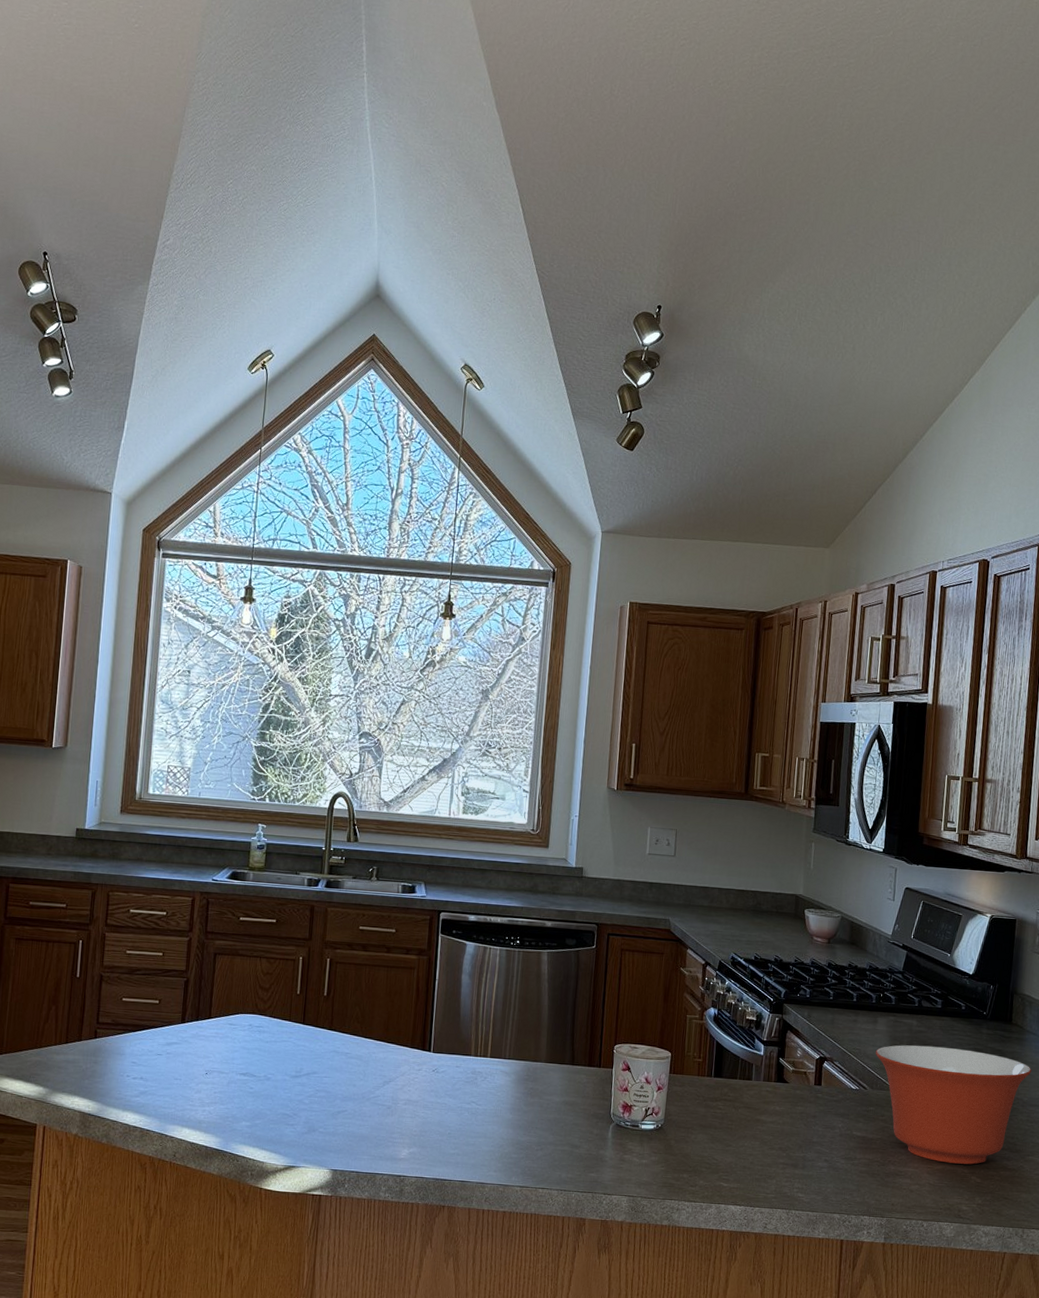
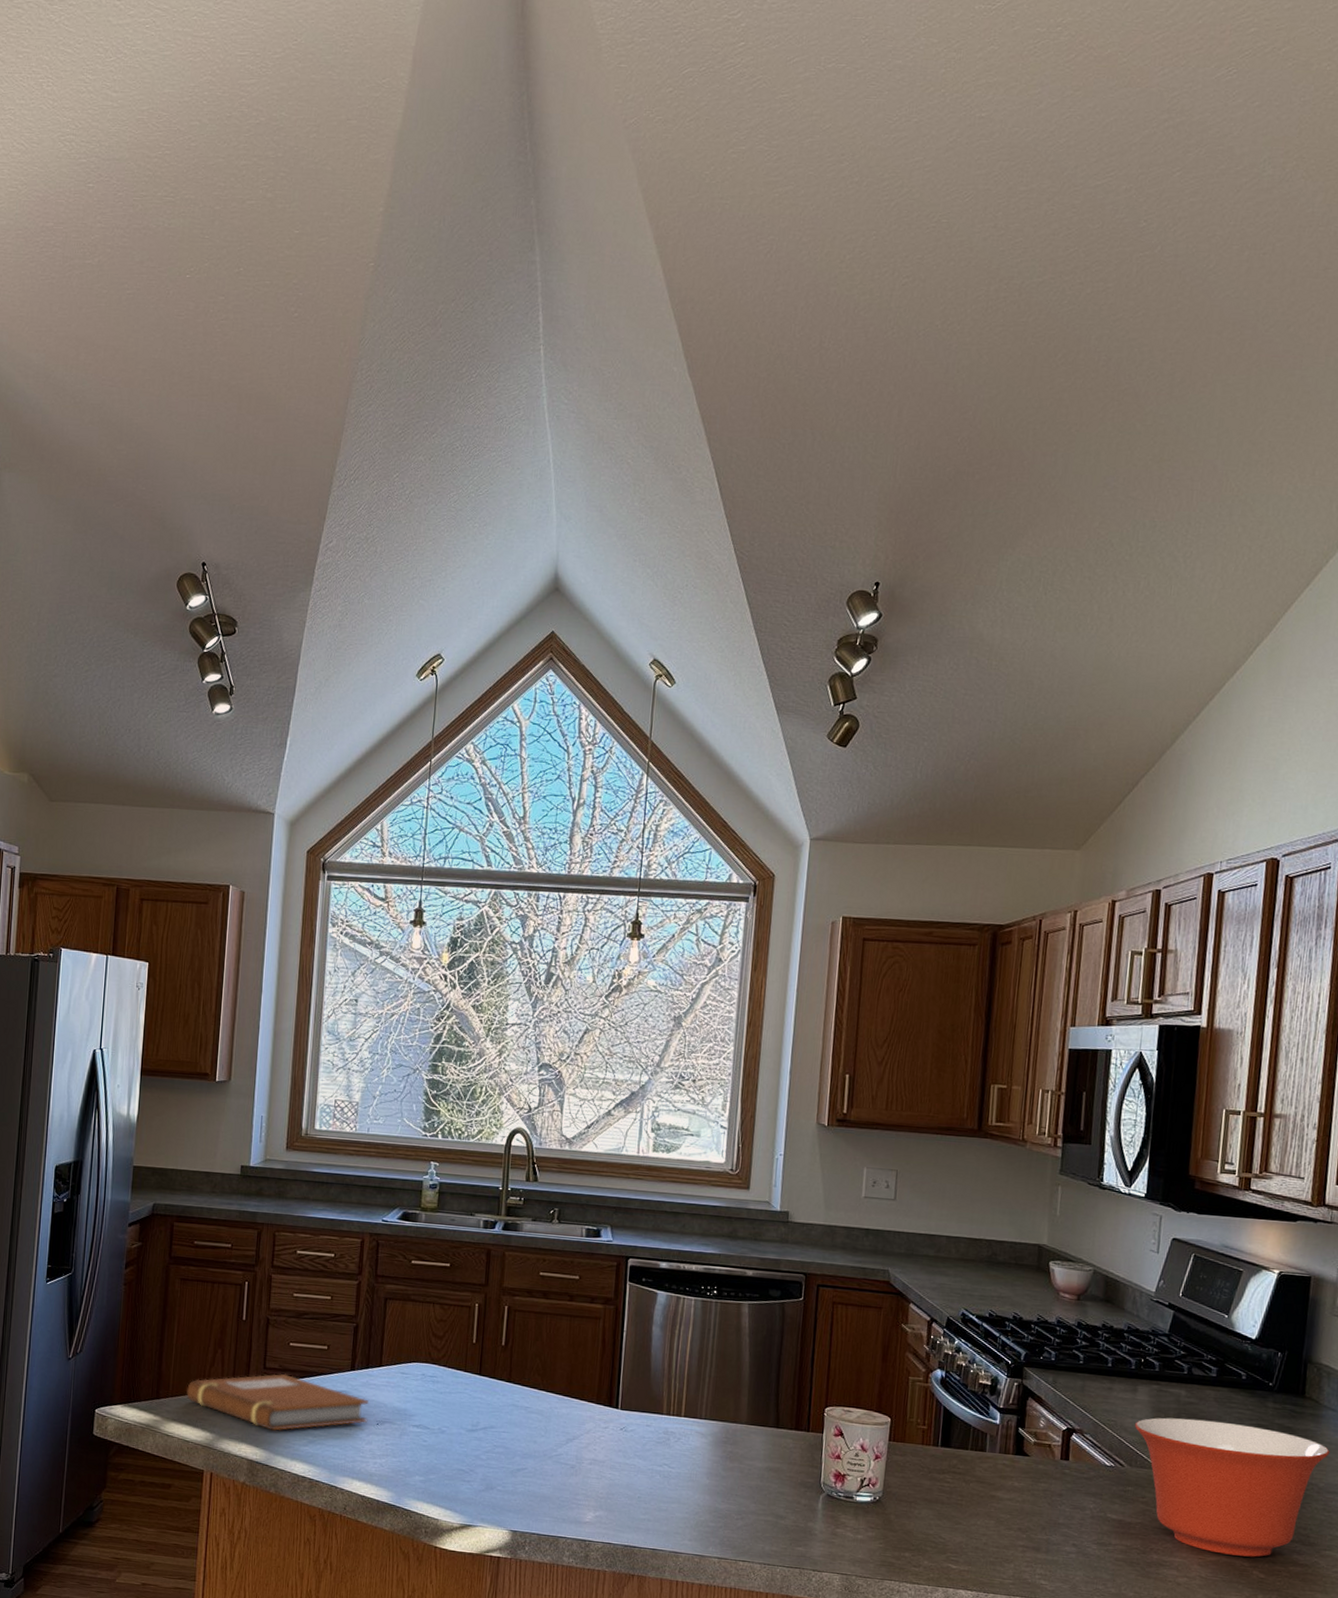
notebook: none [20,1028,198,1083] -> present [186,1373,368,1431]

